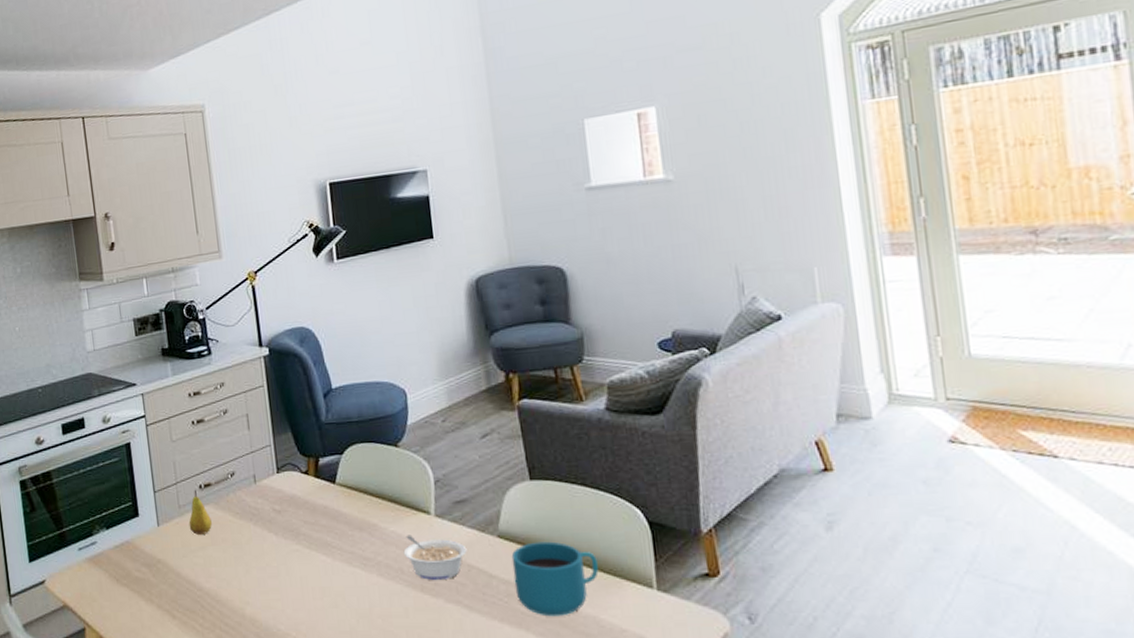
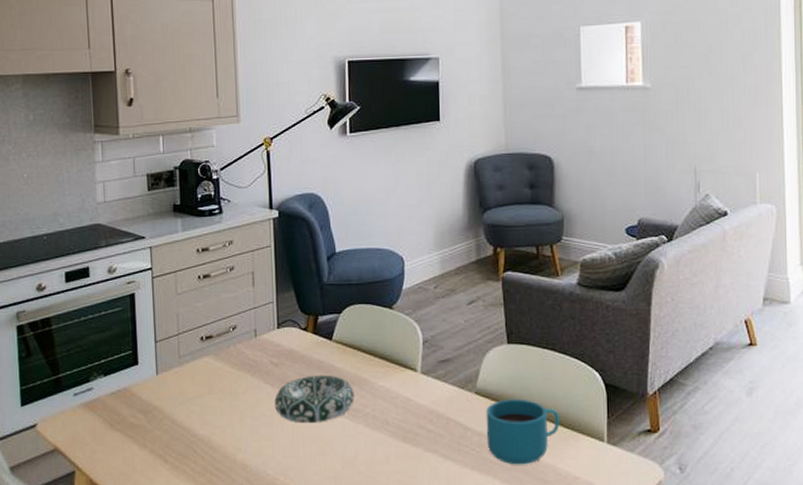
fruit: present [188,489,212,535] -> none [187,340,210,384]
decorative bowl: none [280,521,364,574] -> present [275,375,354,424]
legume: present [403,535,467,581] -> none [389,389,447,432]

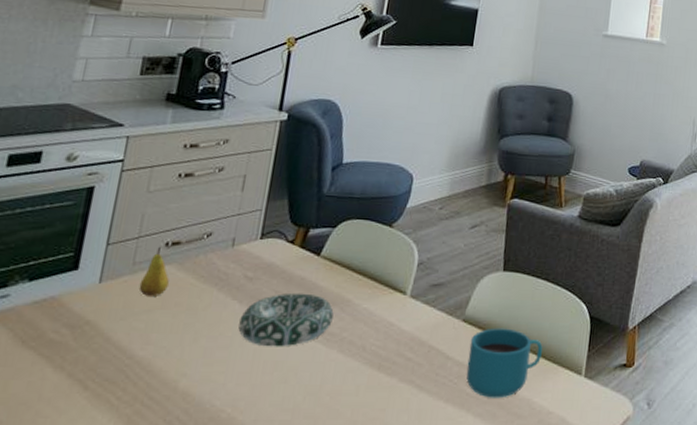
fruit: none [187,340,210,384] -> present [138,246,169,296]

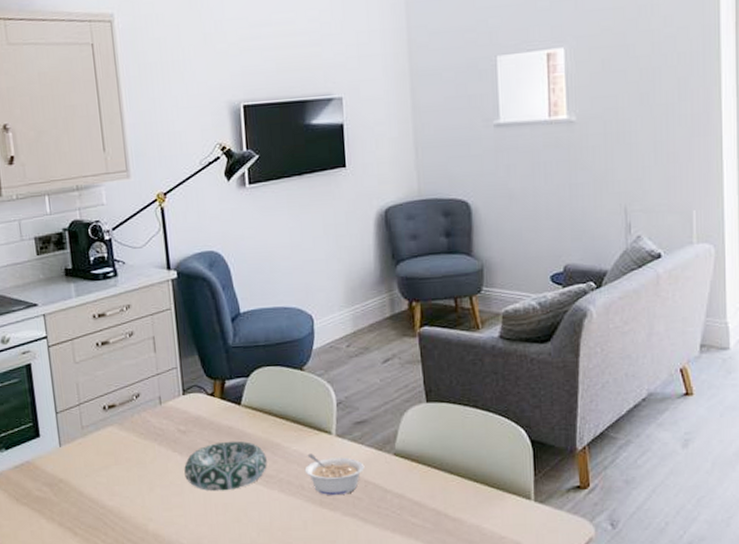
fruit: present [138,246,169,296] -> none [92,410,116,455]
legume: none [370,313,432,360] -> present [304,453,365,496]
cup: present [466,328,543,398] -> none [405,458,484,527]

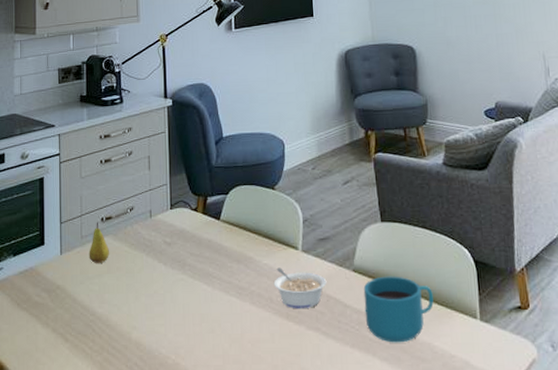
fruit: none [92,410,116,455] -> present [89,221,109,263]
decorative bowl: present [184,441,267,491] -> none [167,253,241,302]
cup: none [405,458,484,527] -> present [363,276,434,343]

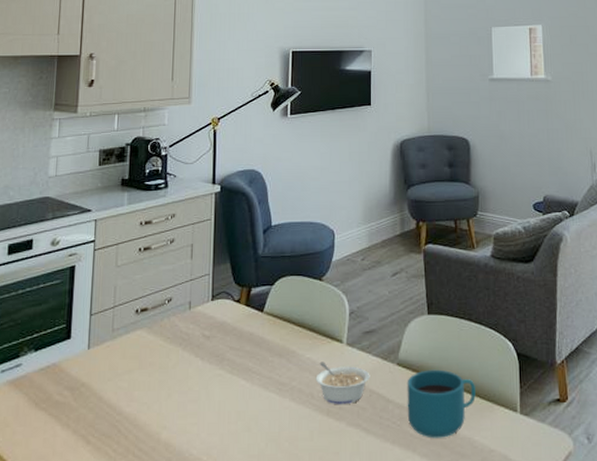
fruit: present [89,221,109,263] -> none [119,313,142,358]

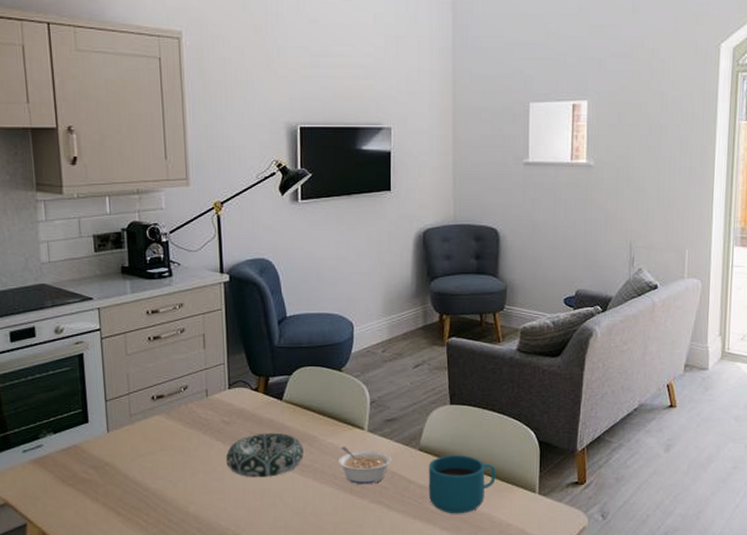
decorative bowl: none [203,347,282,399] -> present [226,432,304,478]

